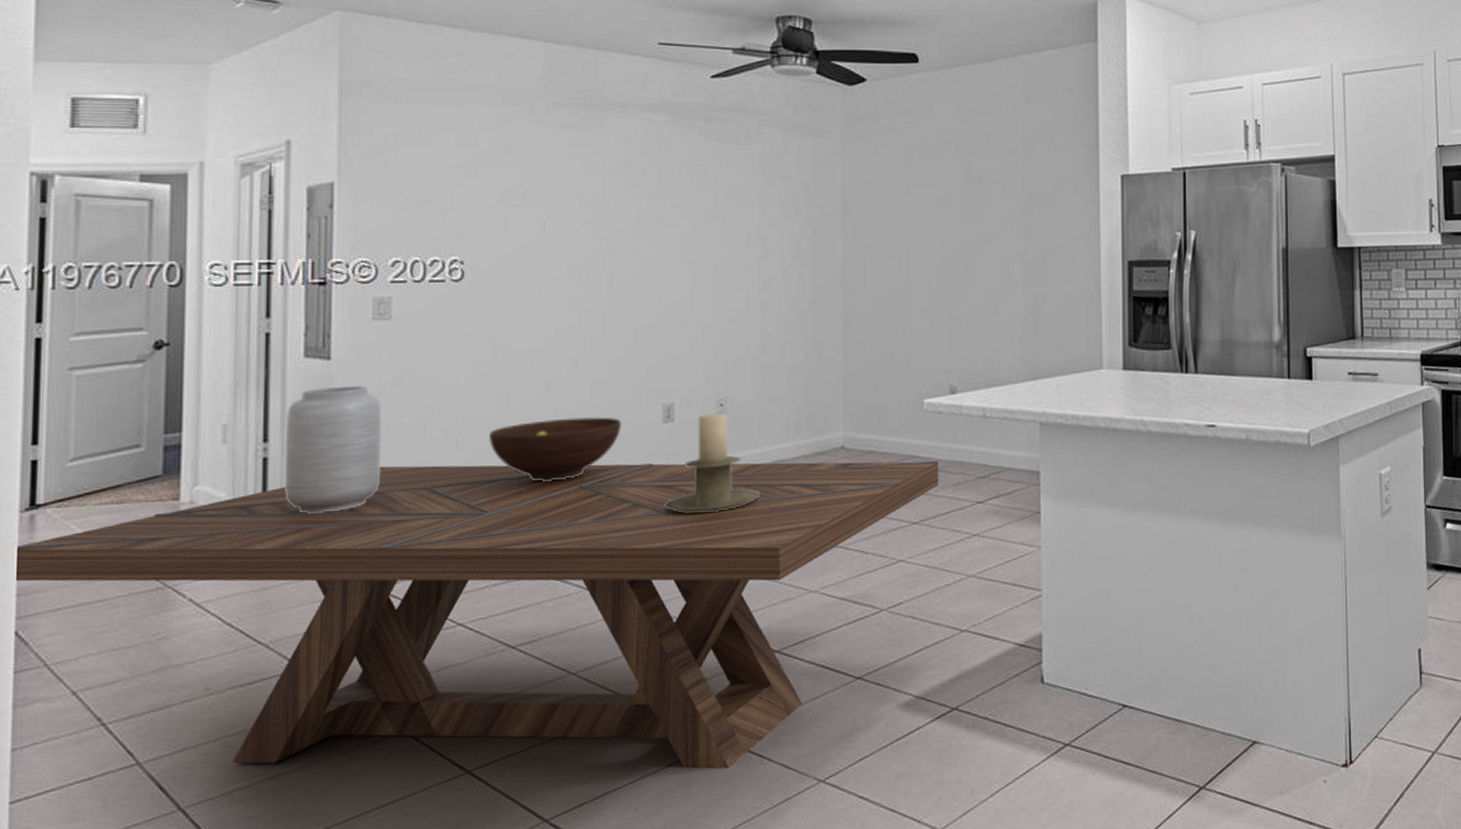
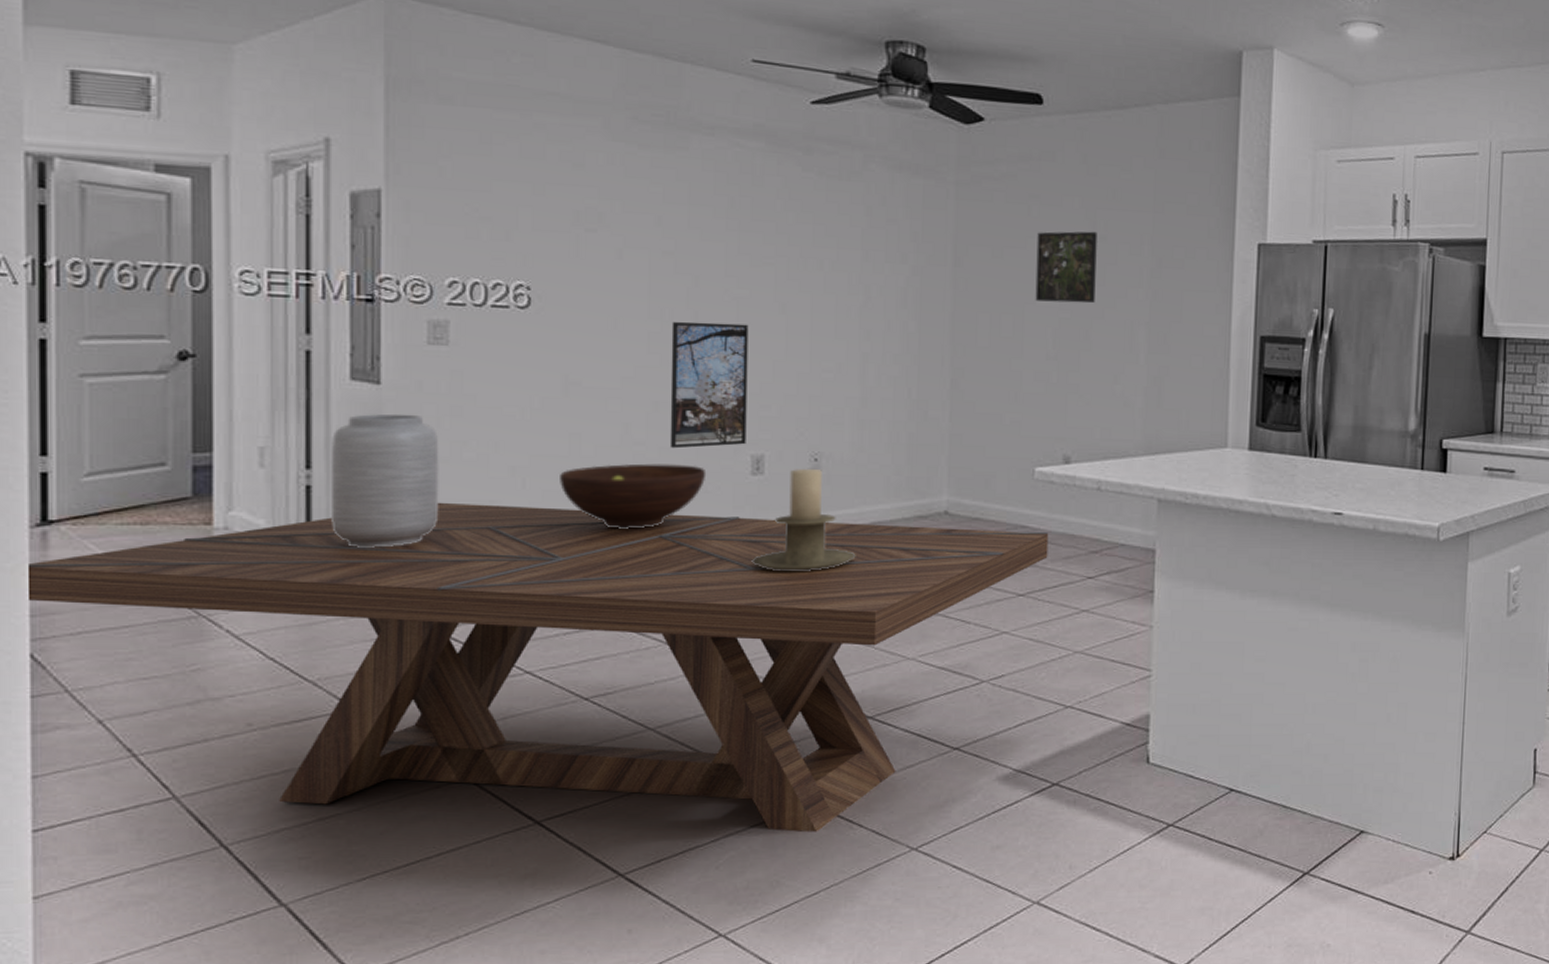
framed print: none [588,282,658,403] -> present [669,321,749,449]
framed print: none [918,174,973,242] -> present [1035,231,1097,304]

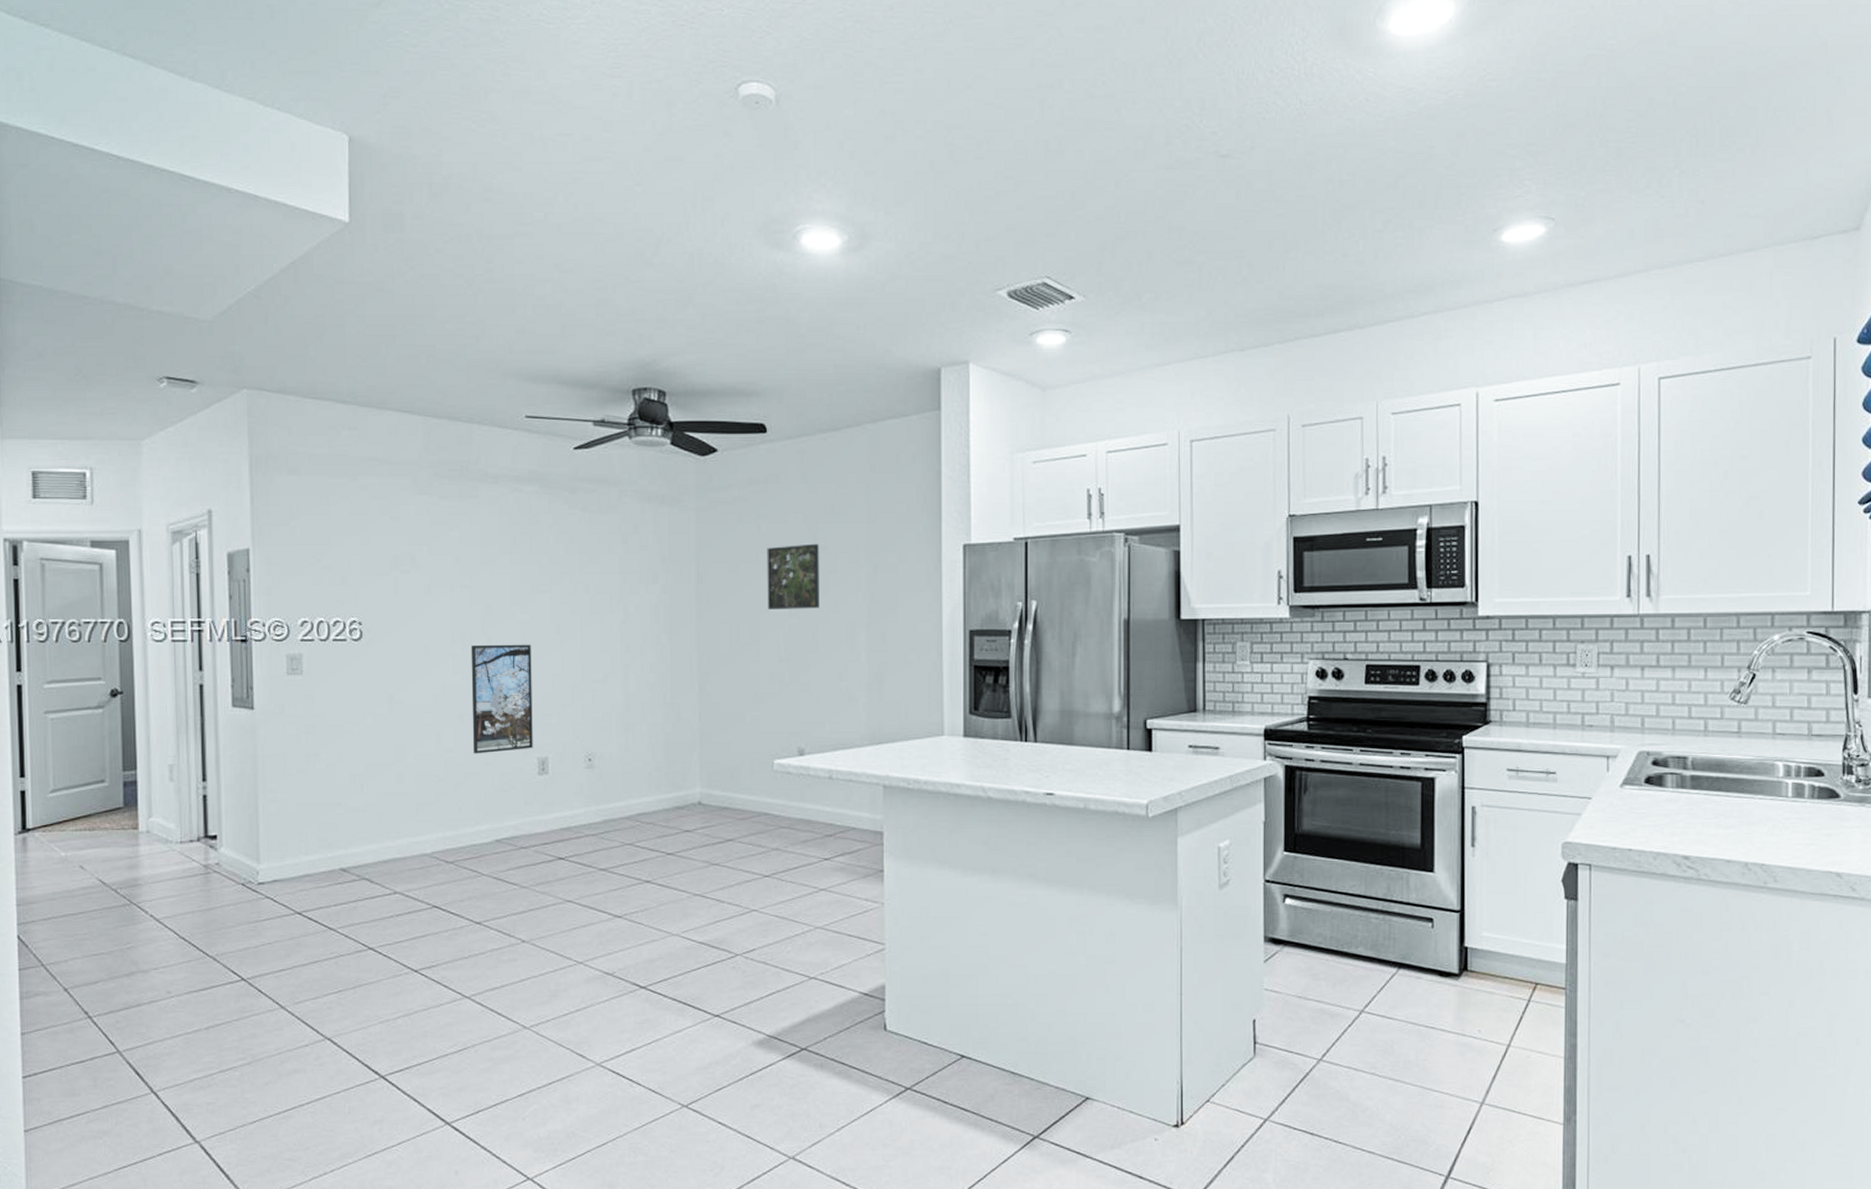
dining table: present [29,502,1049,833] -> none [15,806,789,1090]
vase: present [332,413,439,548] -> none [220,733,300,845]
fruit bowl: present [560,463,707,529] -> none [389,768,503,824]
candle holder: present [751,468,856,572] -> none [541,767,626,859]

